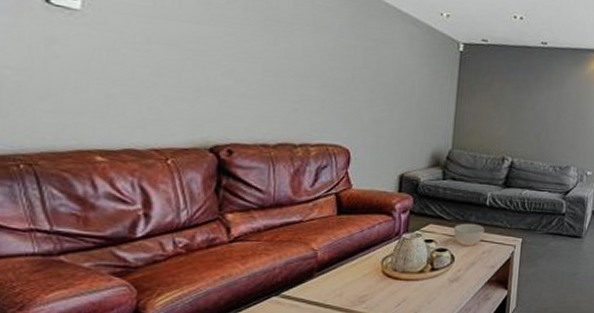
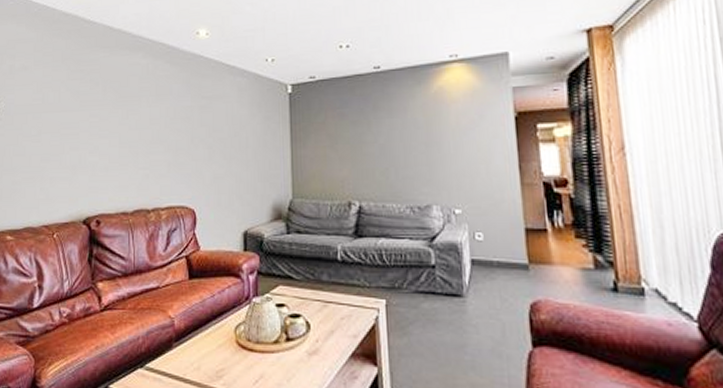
bowl: present [453,223,485,247] -> none [305,282,340,311]

